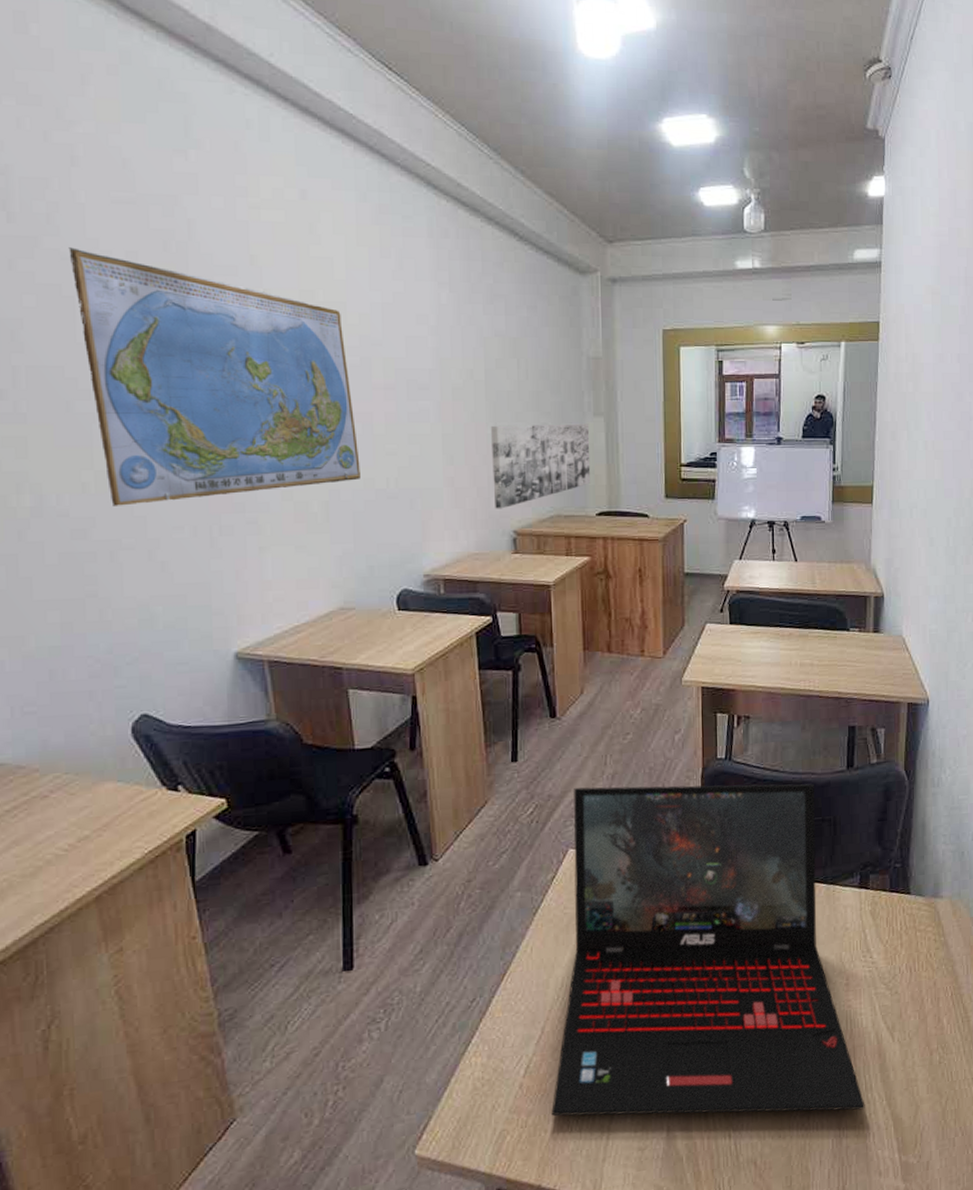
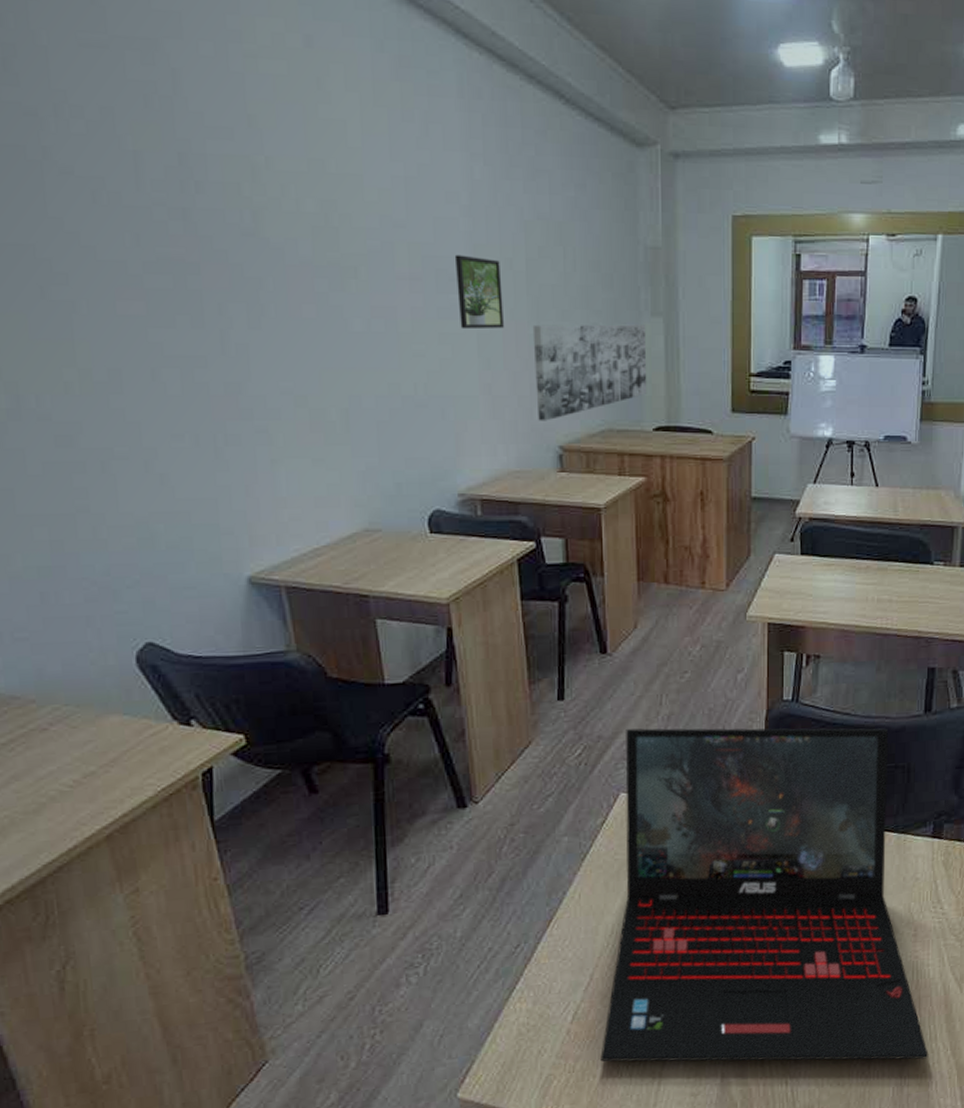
world map: present [68,247,360,506] -> none [31,100,384,410]
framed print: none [423,367,465,431] -> present [454,254,504,330]

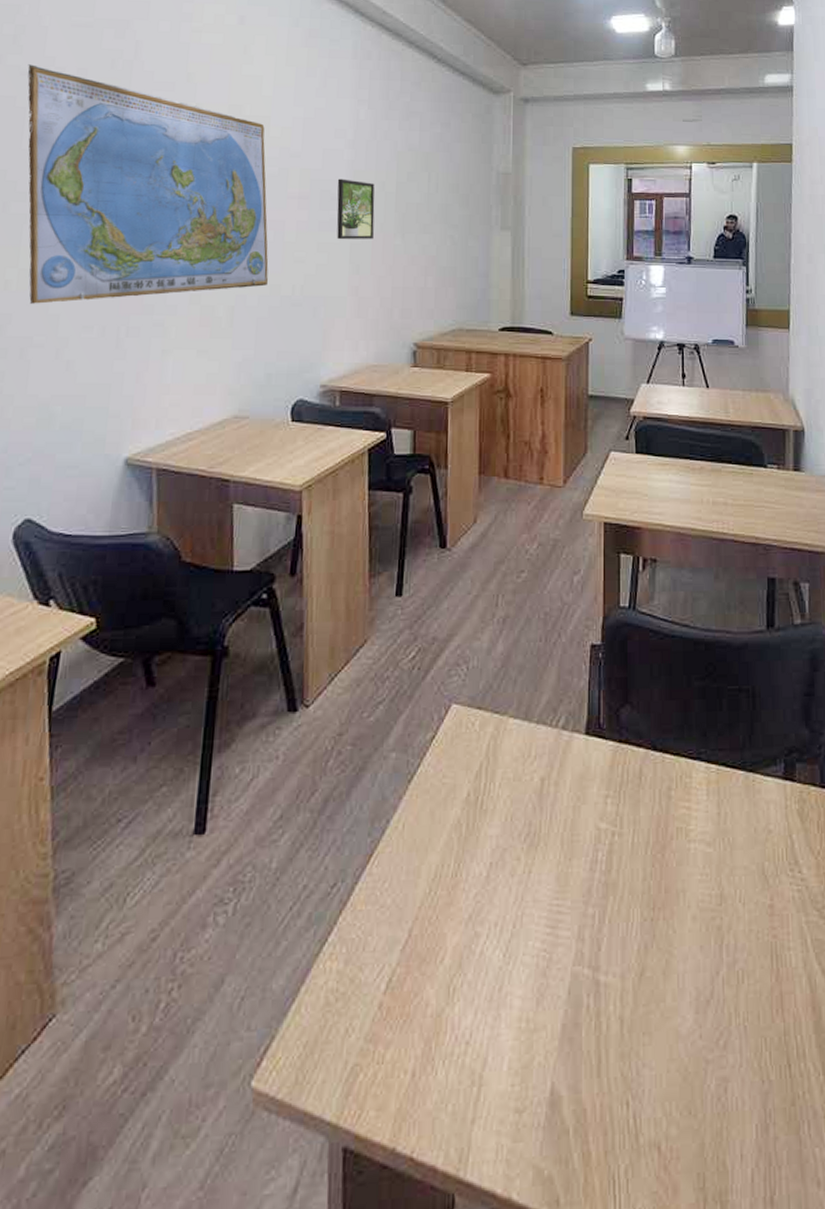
world map: none [31,100,384,410] -> present [27,64,269,304]
wall art: present [532,324,647,421] -> none [396,236,496,321]
laptop: present [600,728,929,1062] -> none [414,630,797,1085]

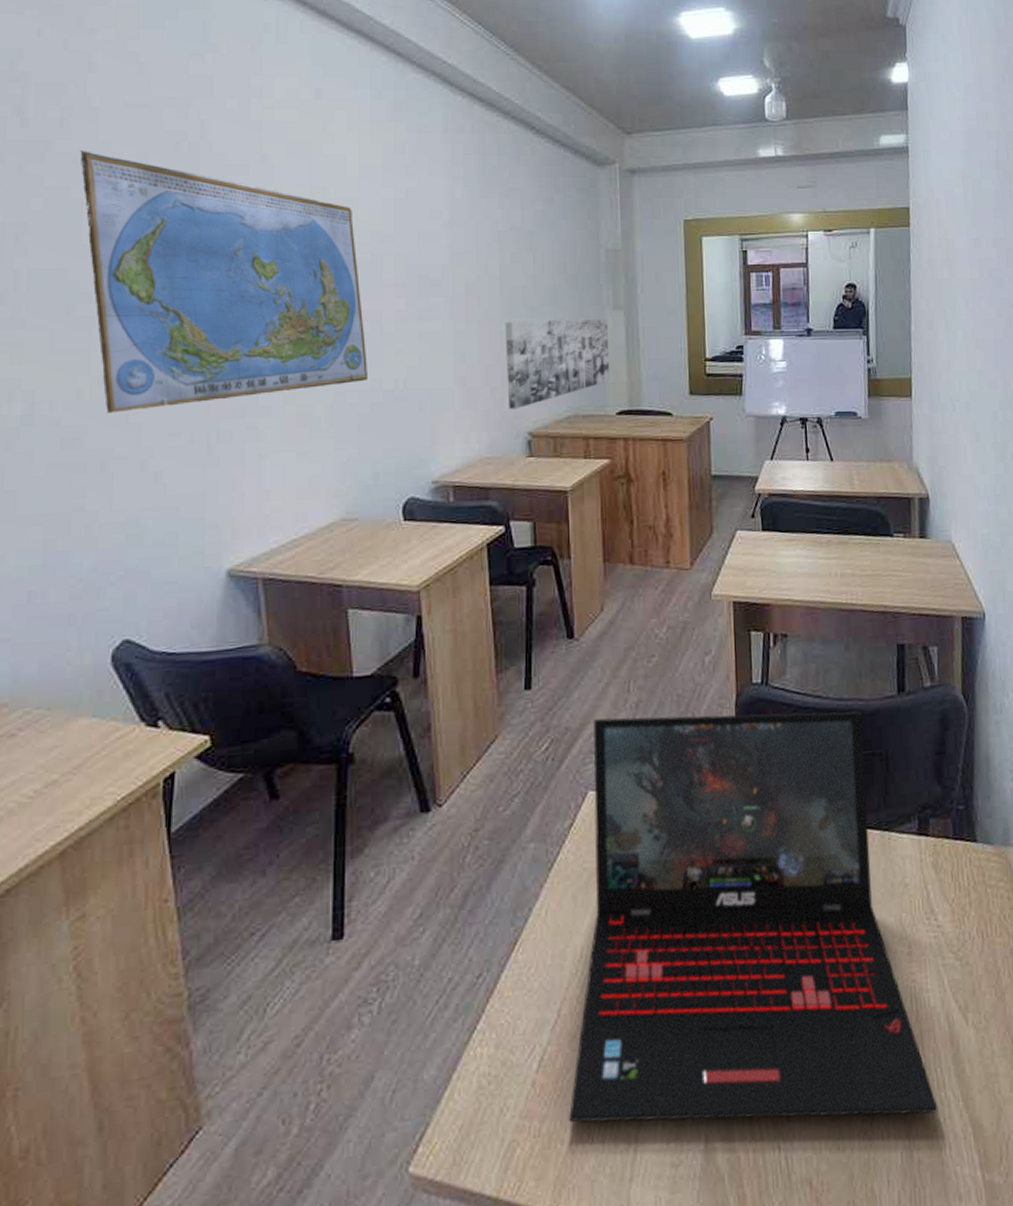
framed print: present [336,178,375,240] -> none [435,263,478,328]
wall art: none [396,236,496,321] -> present [504,318,610,410]
laptop: none [414,630,797,1085] -> present [569,711,939,1123]

